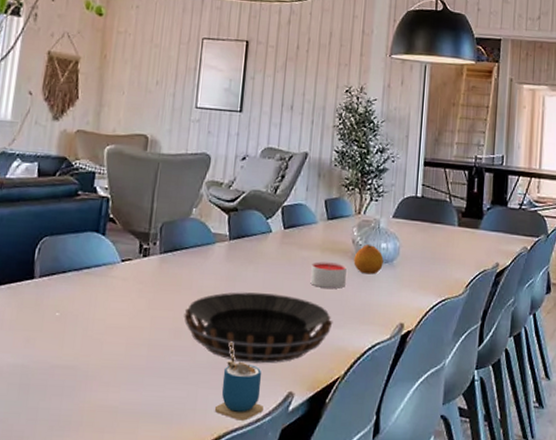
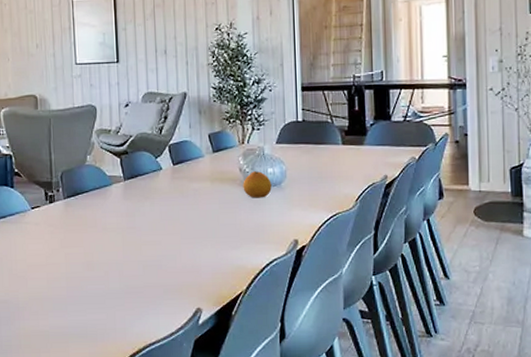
decorative bowl: present [184,292,333,364] -> none [93,224,230,286]
cup: present [214,341,263,421] -> none [132,269,176,335]
candle: present [310,261,347,289] -> none [203,191,238,214]

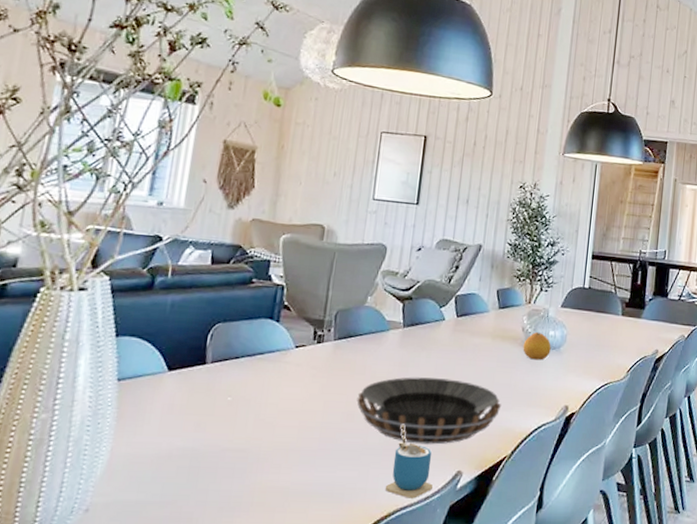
decorative bowl: none [93,224,230,286] -> present [357,377,502,445]
cup: none [132,269,176,335] -> present [384,424,433,499]

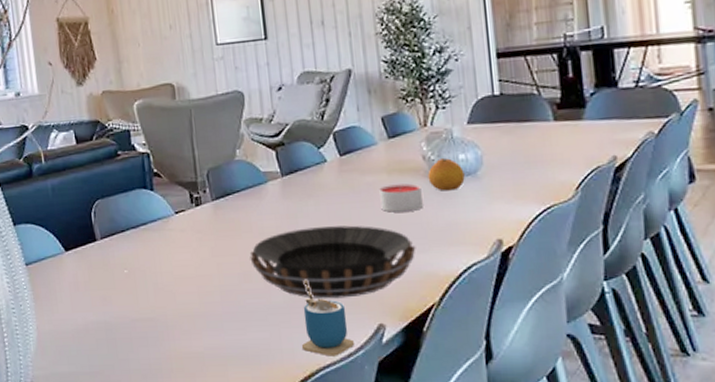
candle: none [481,348,516,374] -> present [379,183,423,213]

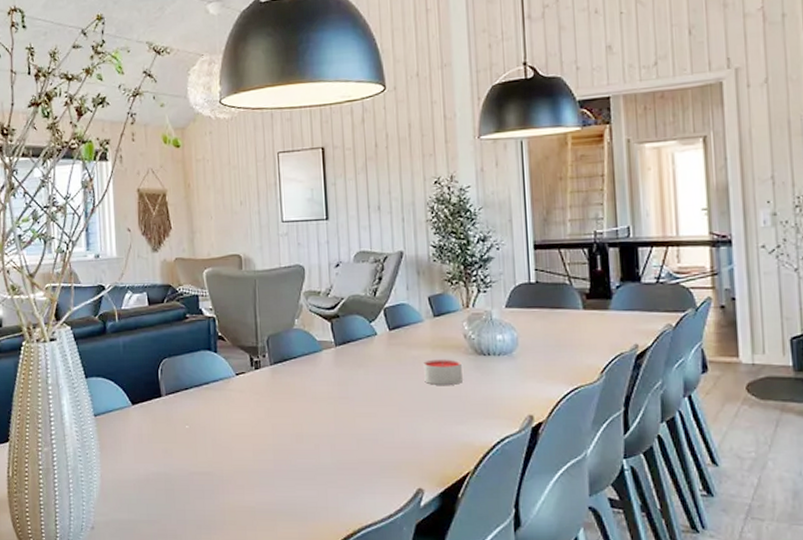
decorative bowl: present [249,225,416,299] -> none [302,395,455,463]
cup: present [301,279,354,357] -> none [345,443,394,517]
fruit: present [427,158,465,191] -> none [468,338,501,368]

